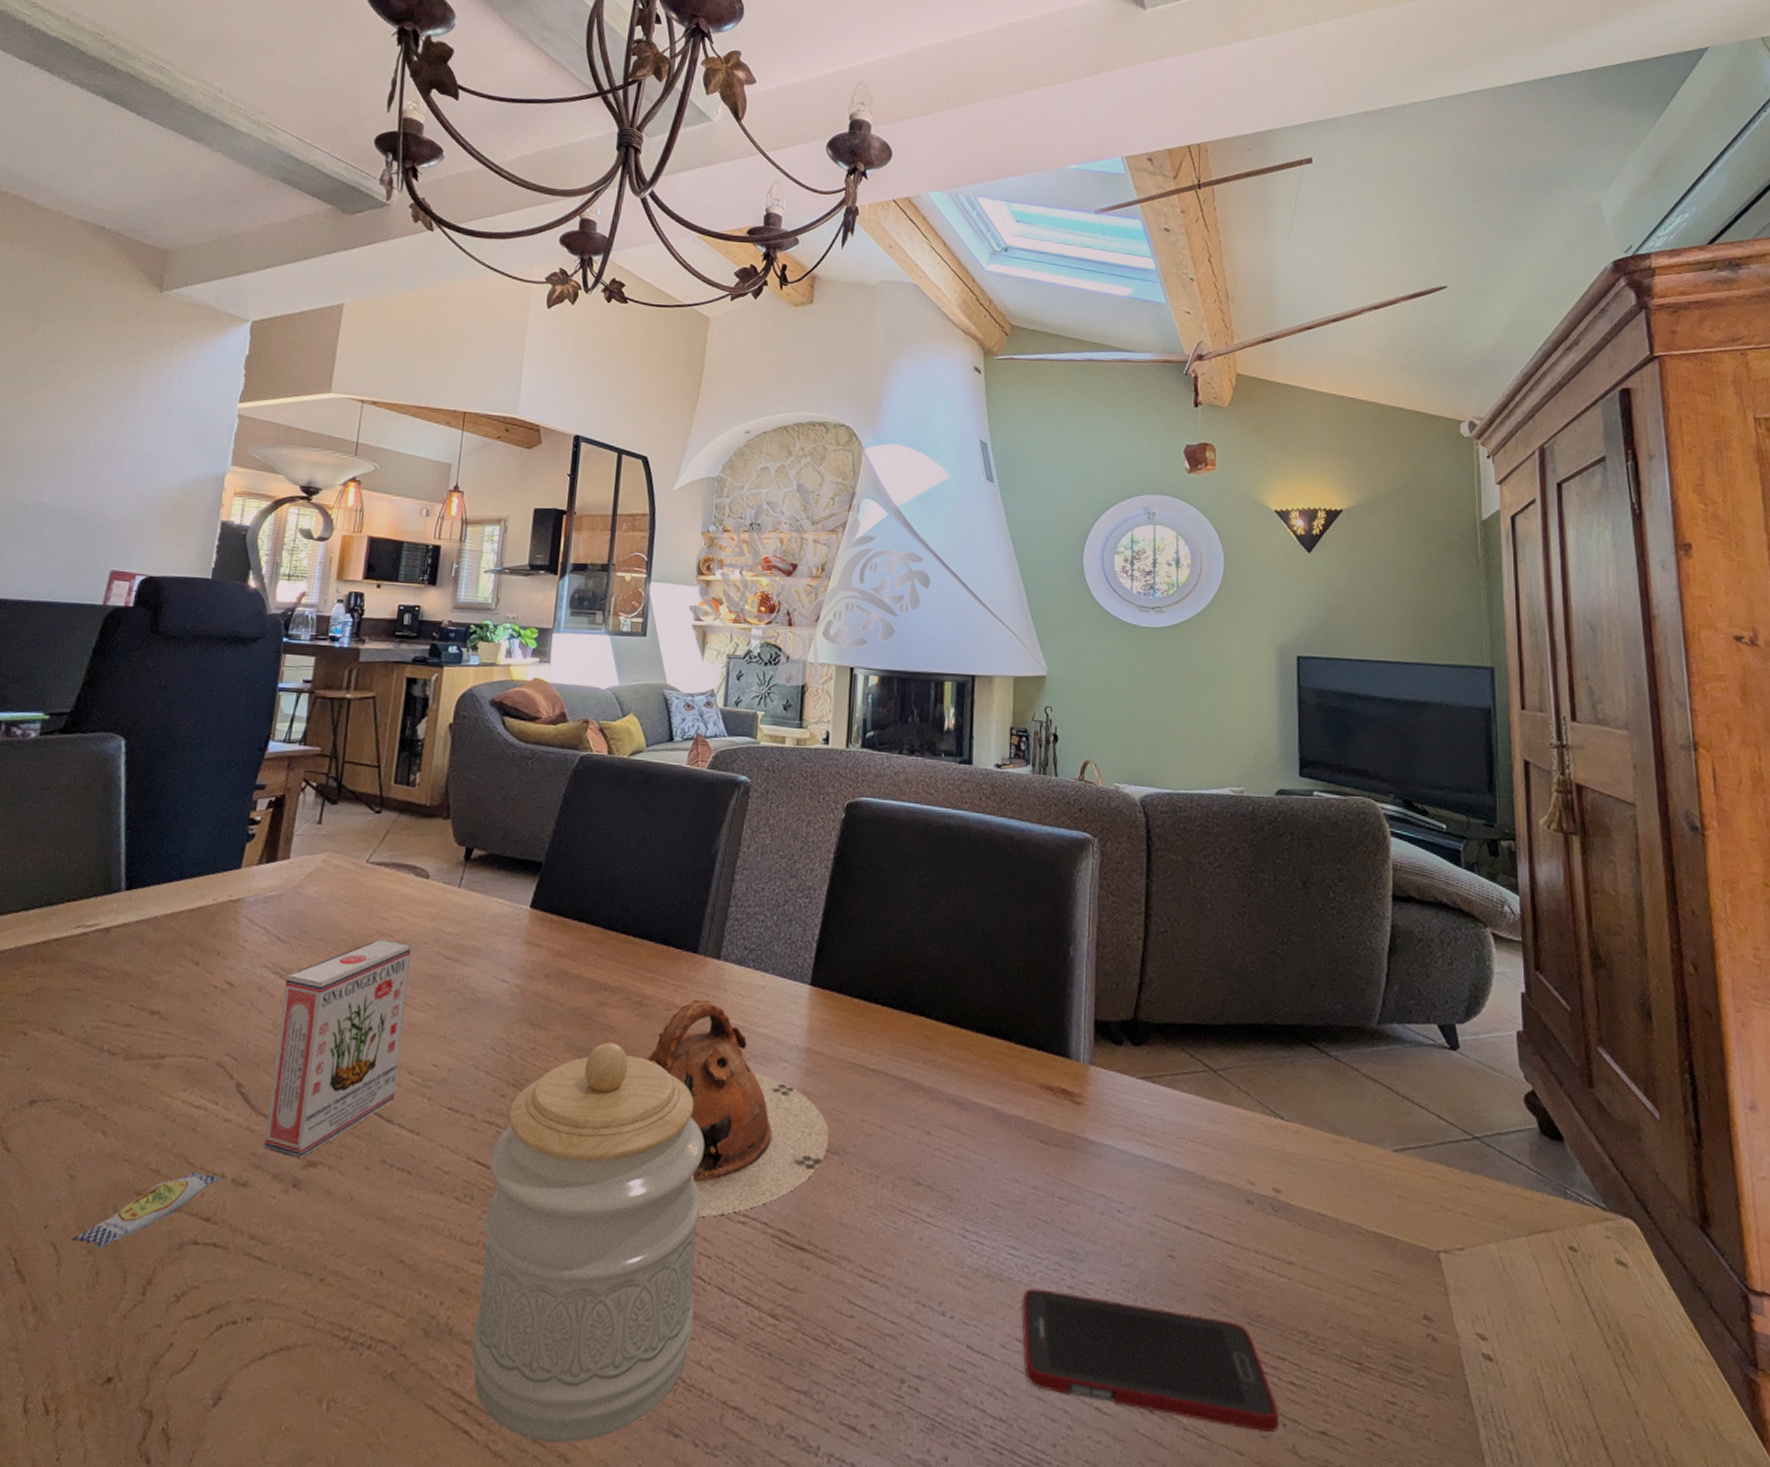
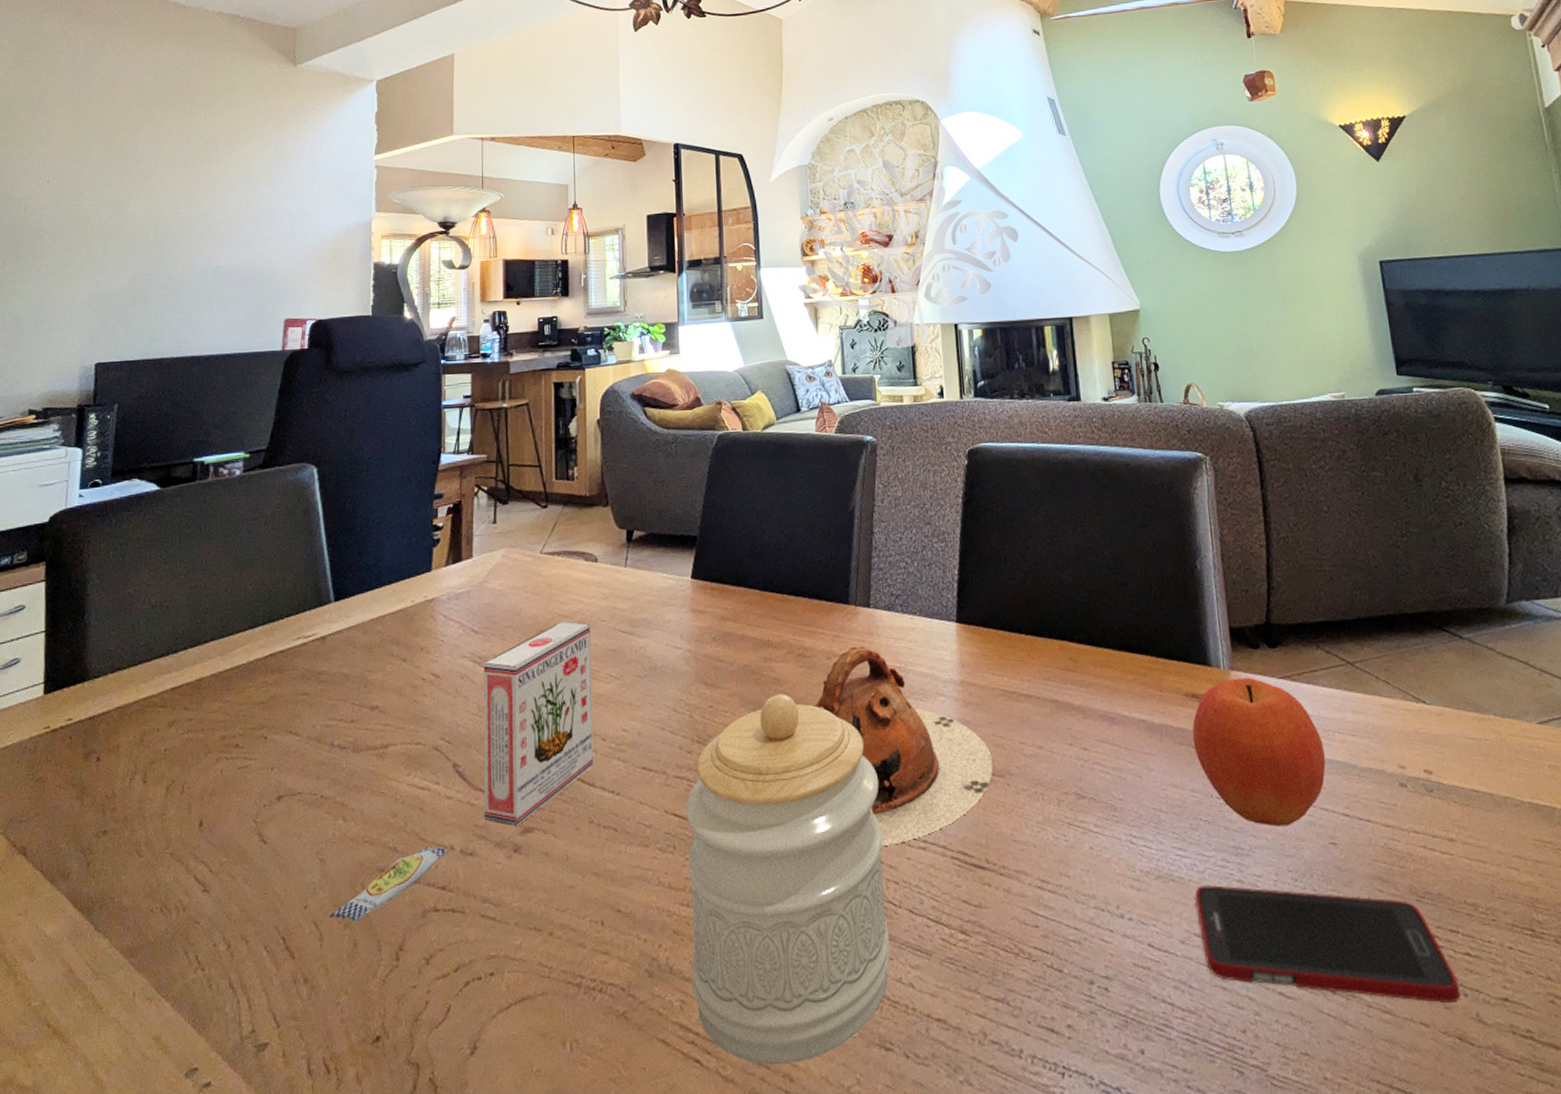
fruit: none [1041,1073,1175,1234] -> present [1192,677,1326,827]

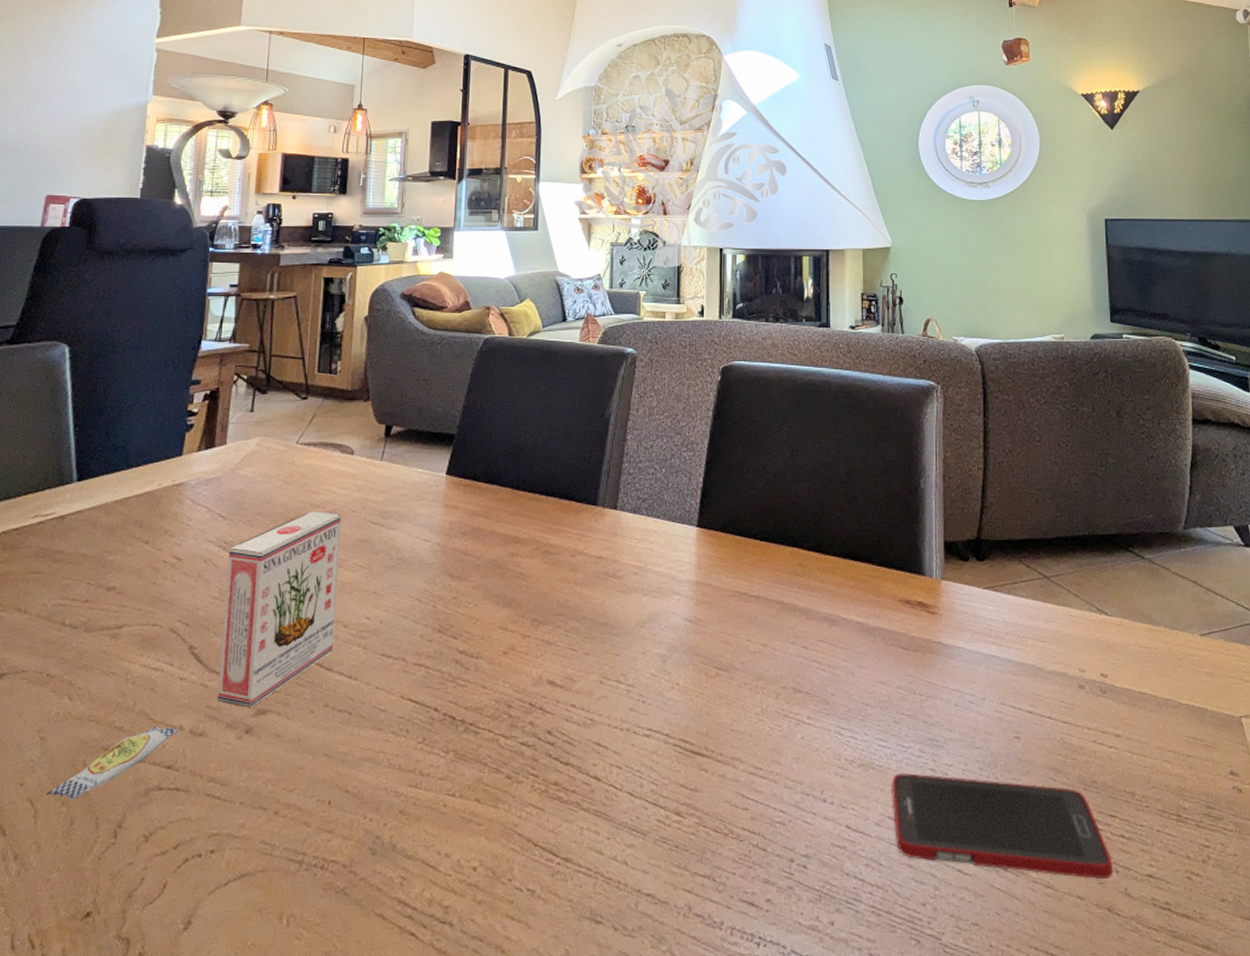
jar: present [685,694,890,1065] -> none [413,588,612,938]
teapot: present [814,646,993,847] -> none [555,545,719,734]
fruit: present [1192,677,1326,827] -> none [902,587,1017,721]

